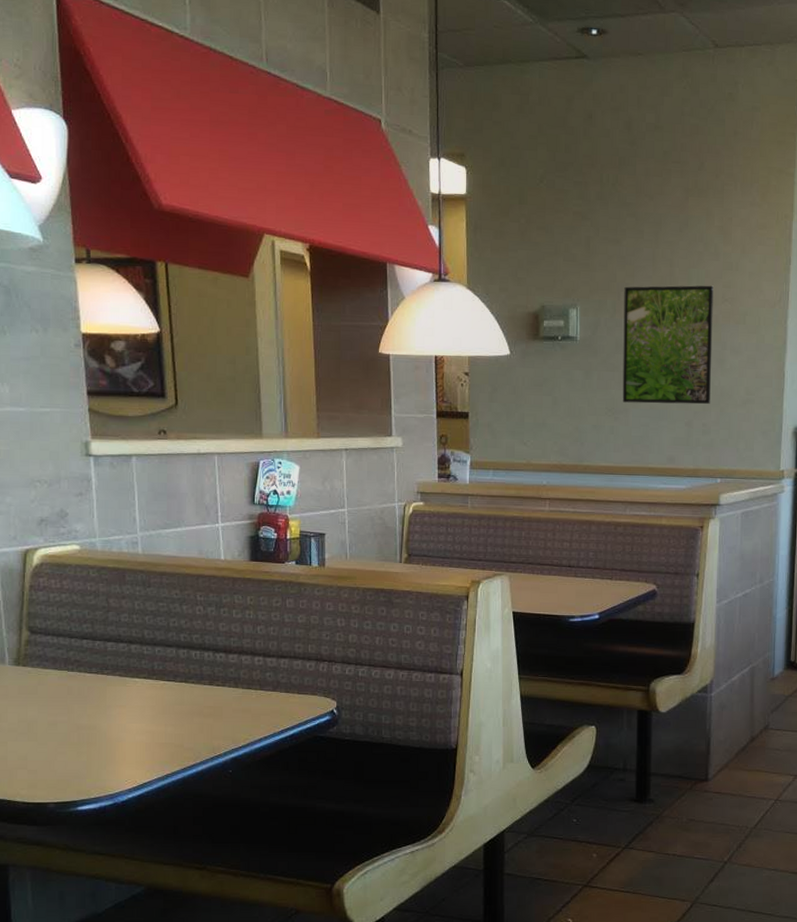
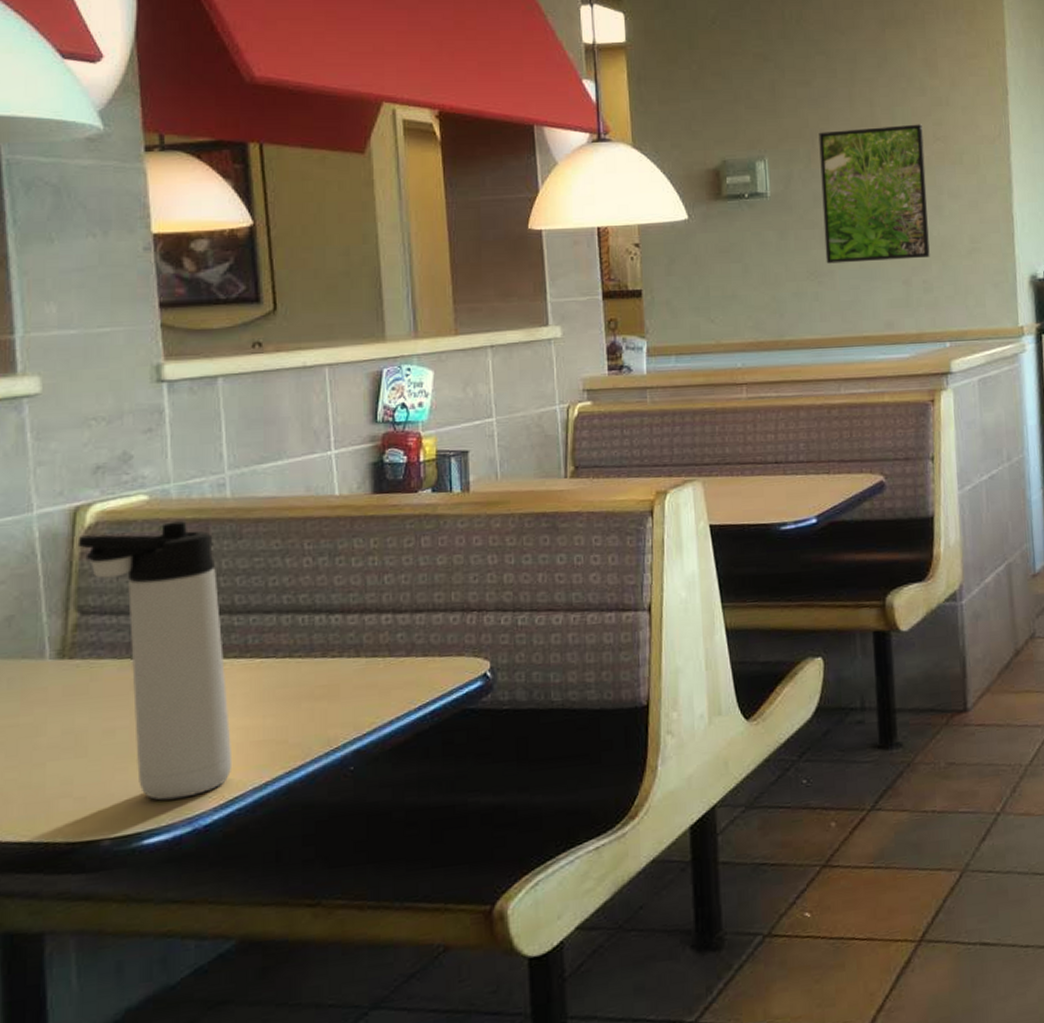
thermos bottle: none [27,568,143,779] -> present [77,521,233,800]

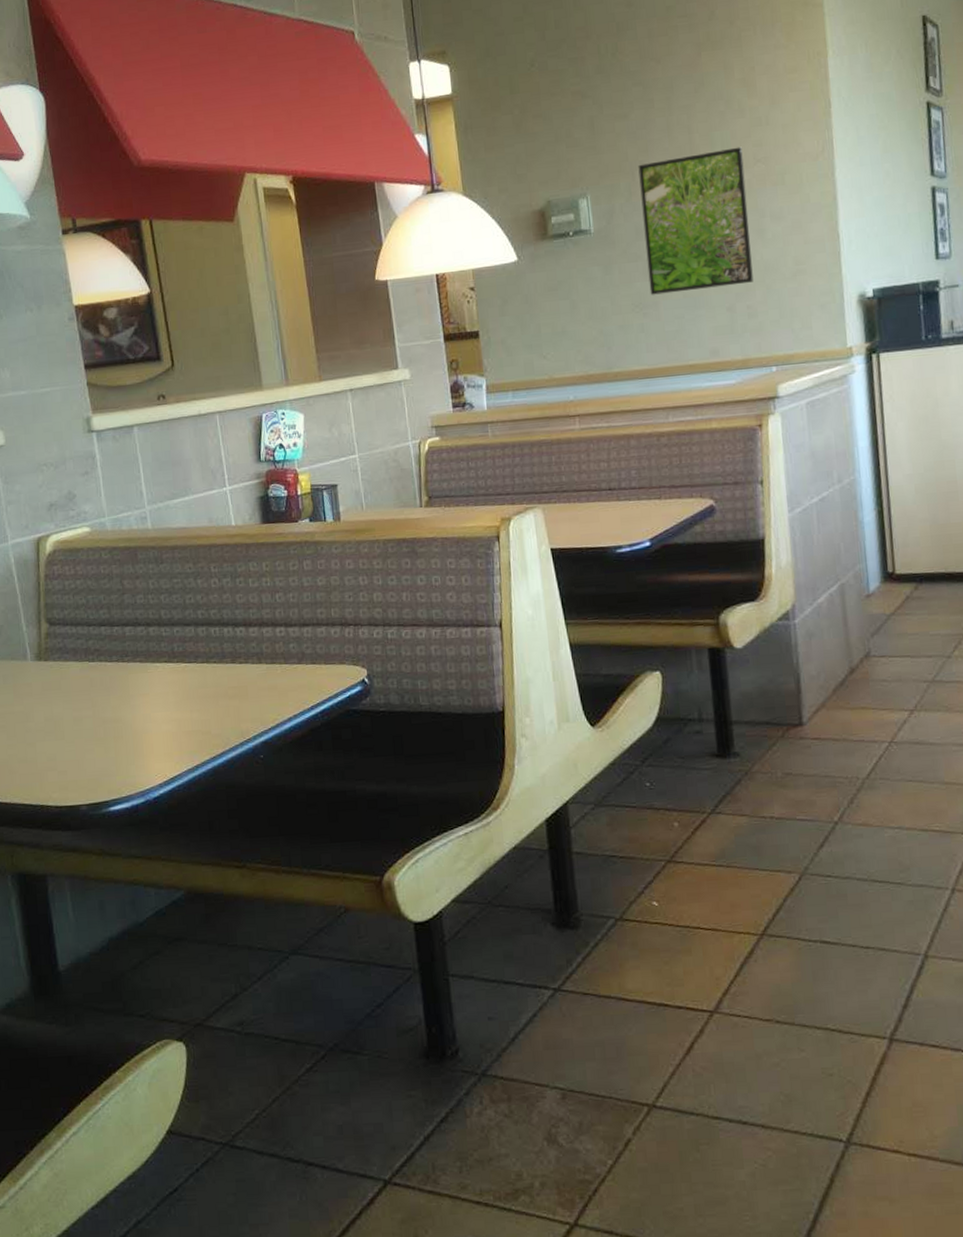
thermos bottle: present [77,521,233,800] -> none [42,549,171,776]

